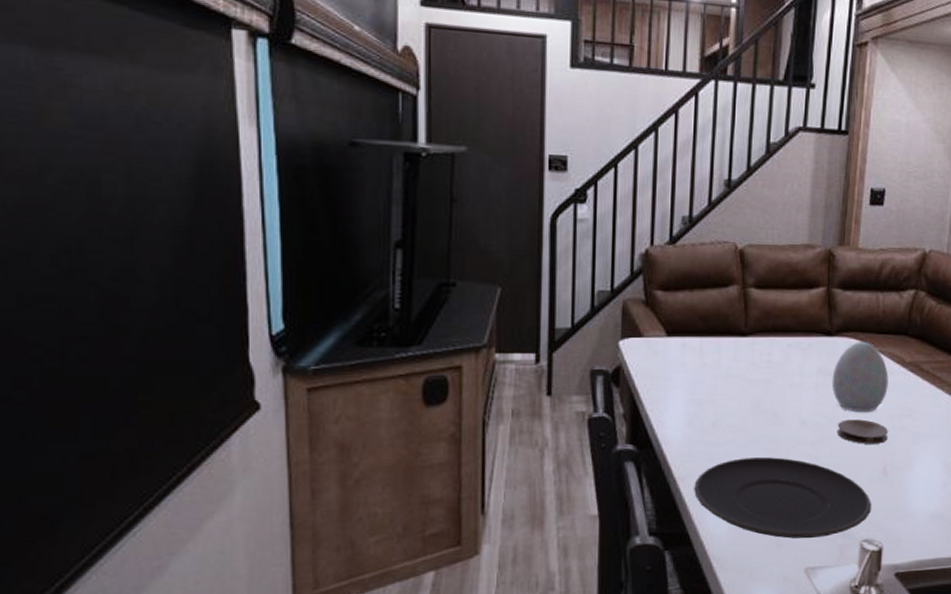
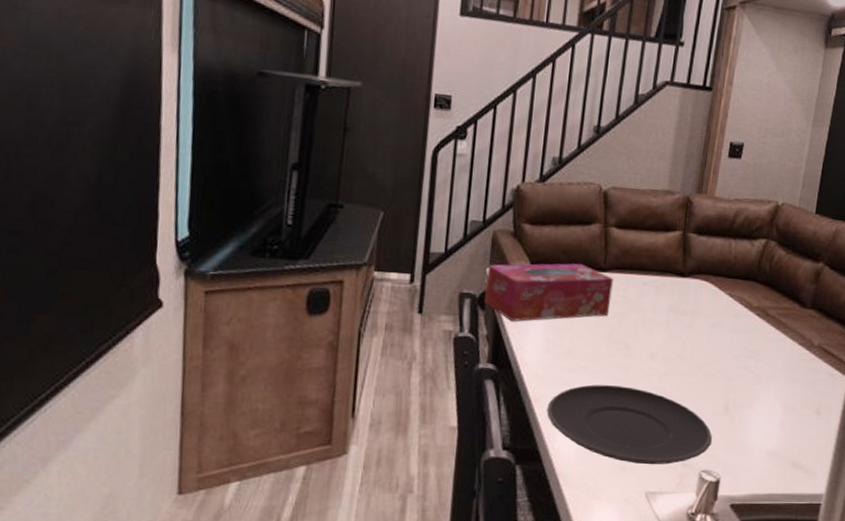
tissue box: none [618,330,756,398] -> present [484,263,613,322]
decorative egg: present [831,341,889,413] -> none [681,283,736,351]
coaster: present [837,419,889,444] -> none [683,356,733,381]

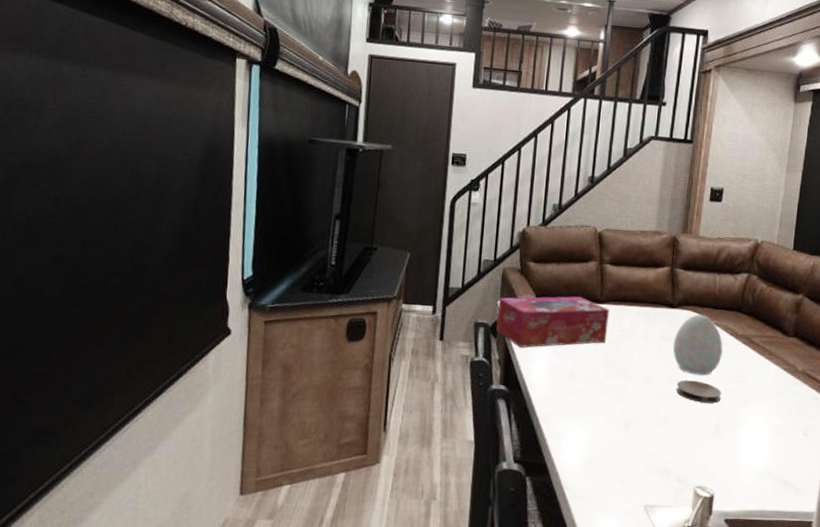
plate: present [547,384,712,465] -> none [553,405,705,480]
decorative egg: none [681,283,736,351] -> present [672,314,723,376]
coaster: none [683,356,733,381] -> present [676,380,722,403]

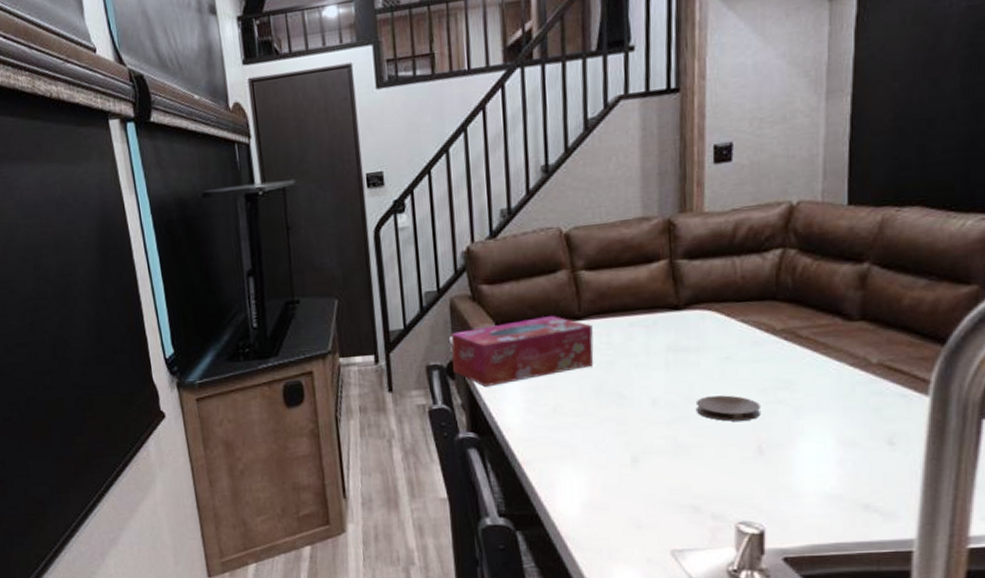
decorative egg: present [672,314,723,376] -> none [684,311,756,388]

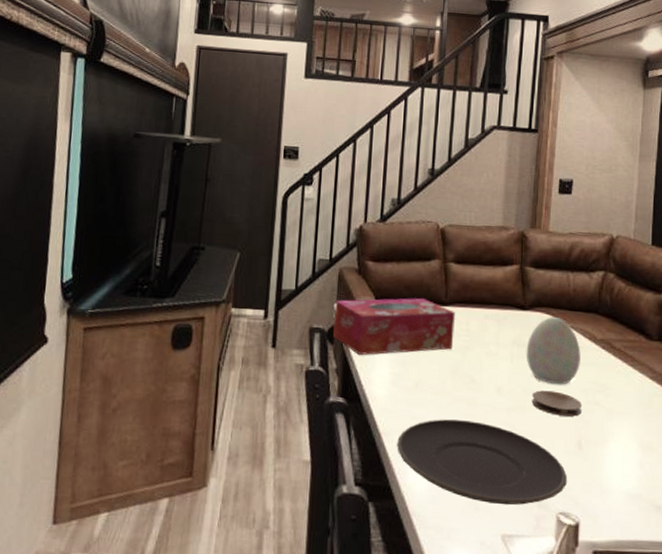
plate: none [540,439,746,521] -> present [397,419,567,505]
decorative egg: none [684,311,756,388] -> present [526,316,581,385]

